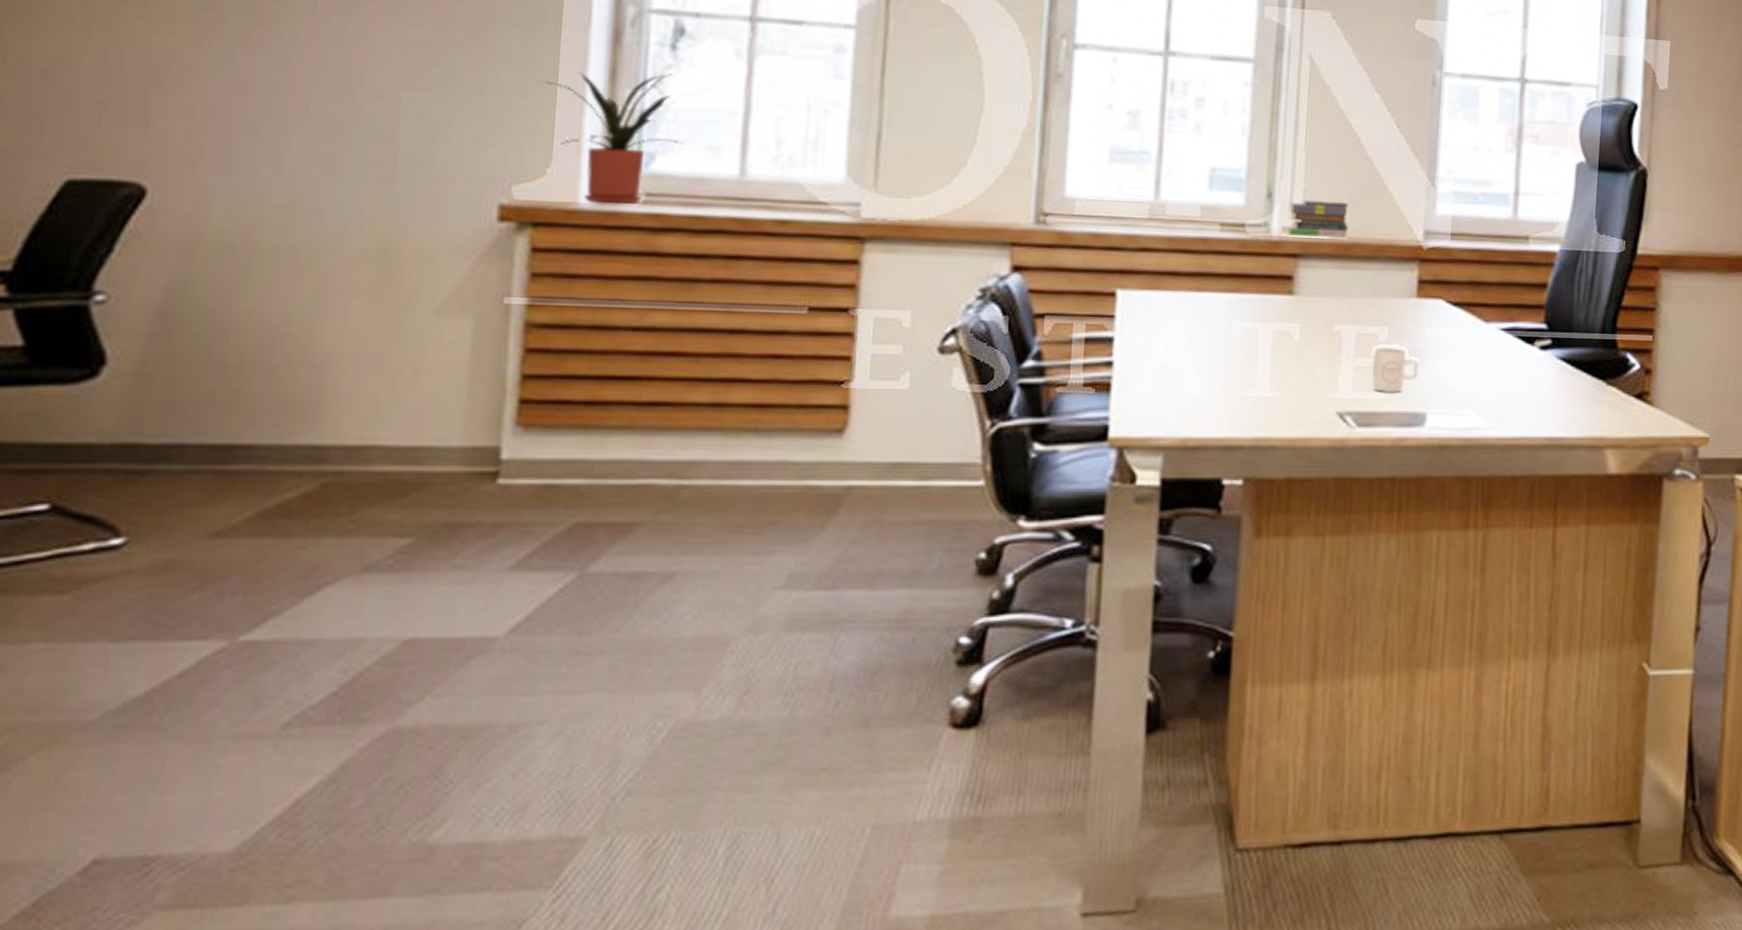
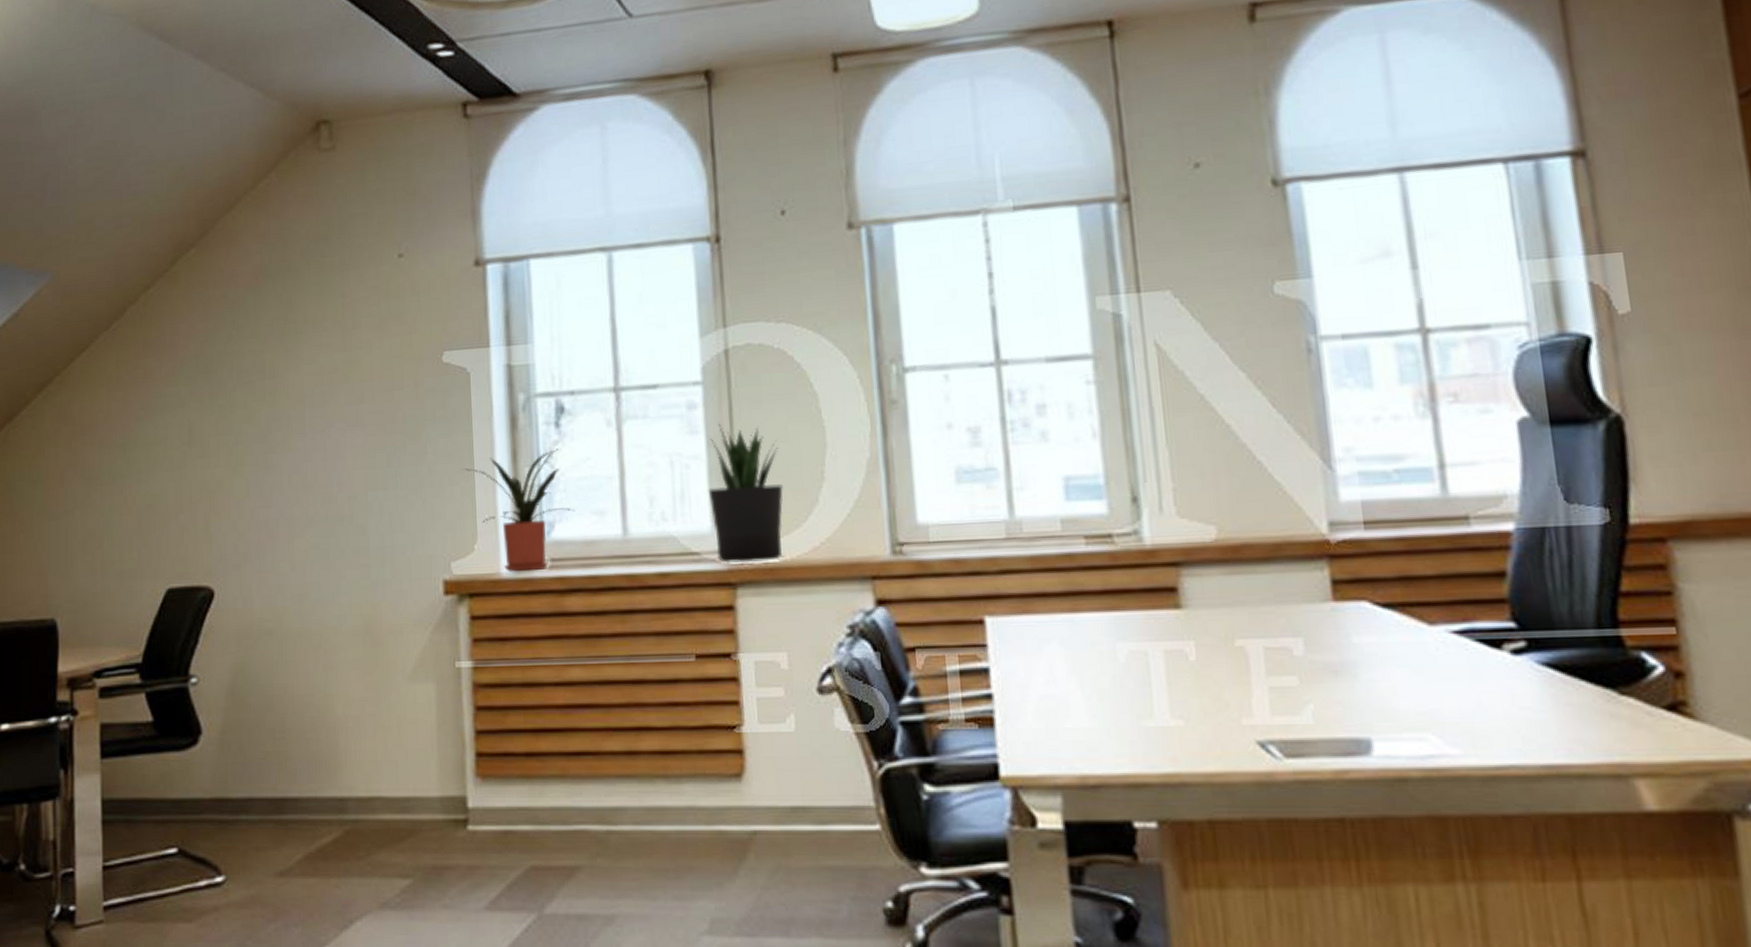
planter: none [846,72,932,219] -> present [708,424,783,564]
books: present [1280,199,1349,238] -> none [1153,498,1234,542]
mug: present [1372,347,1418,394] -> none [1290,662,1351,717]

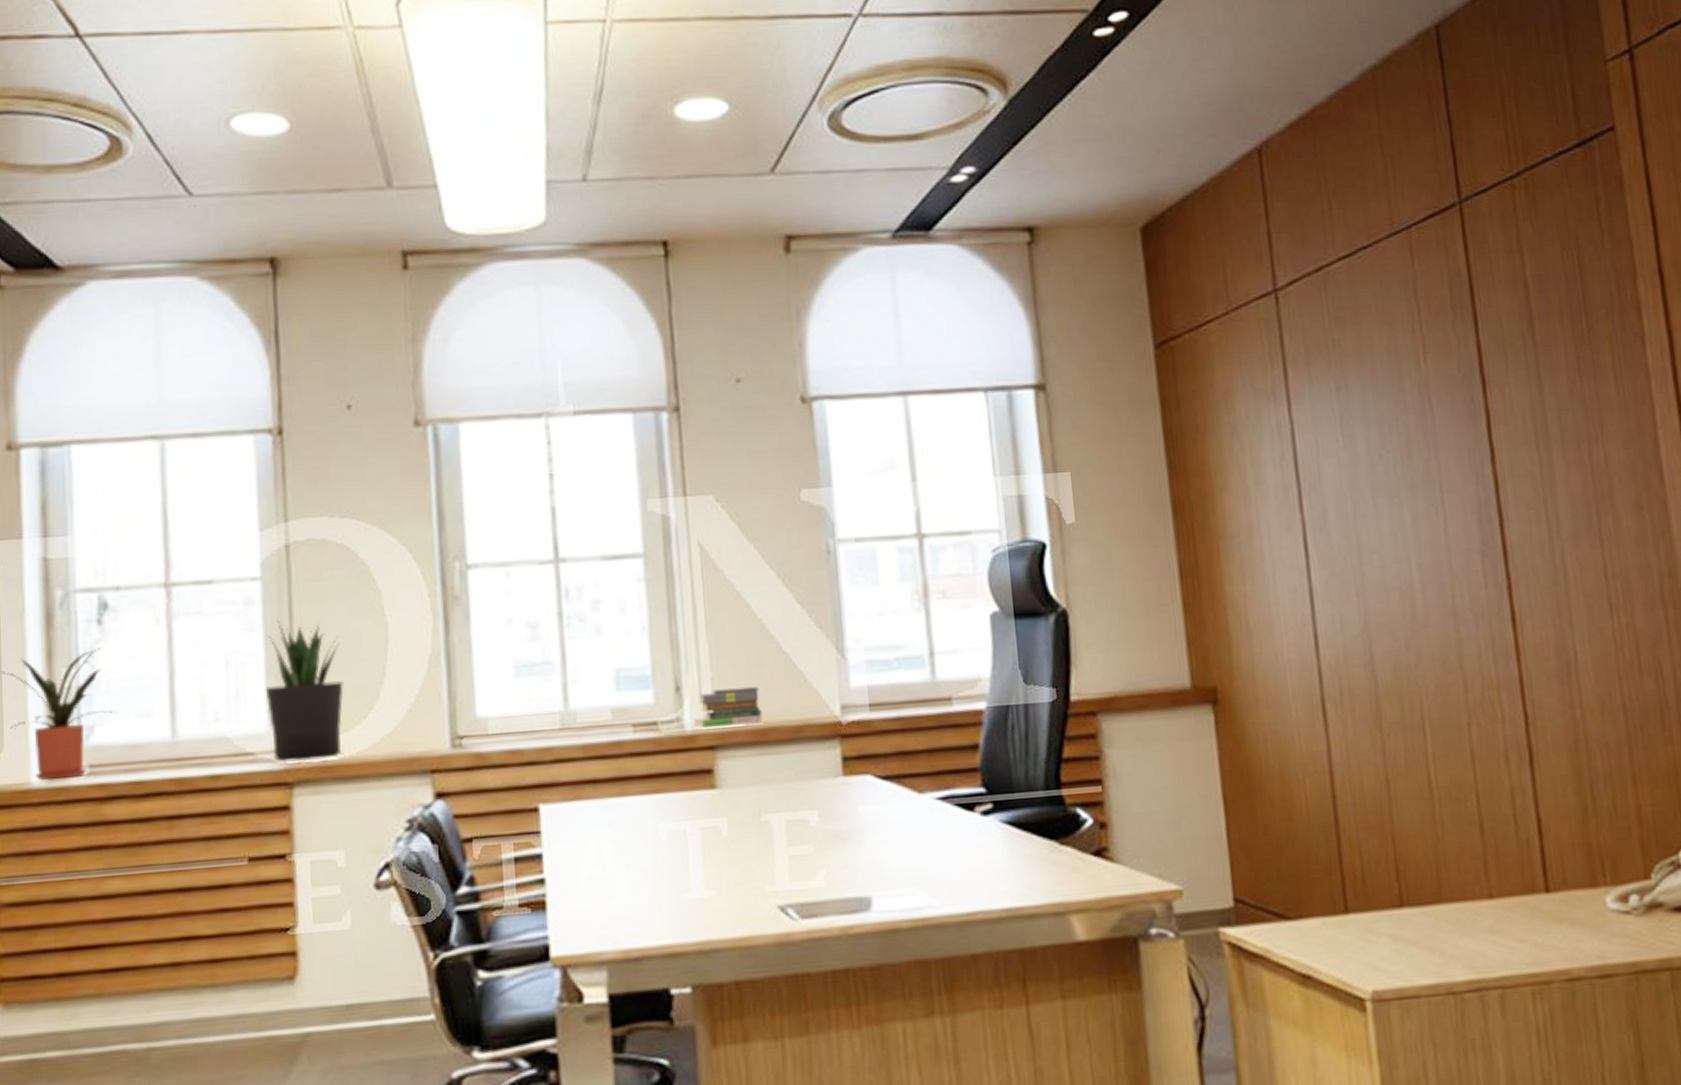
books: none [1153,498,1234,542] -> present [693,686,762,728]

